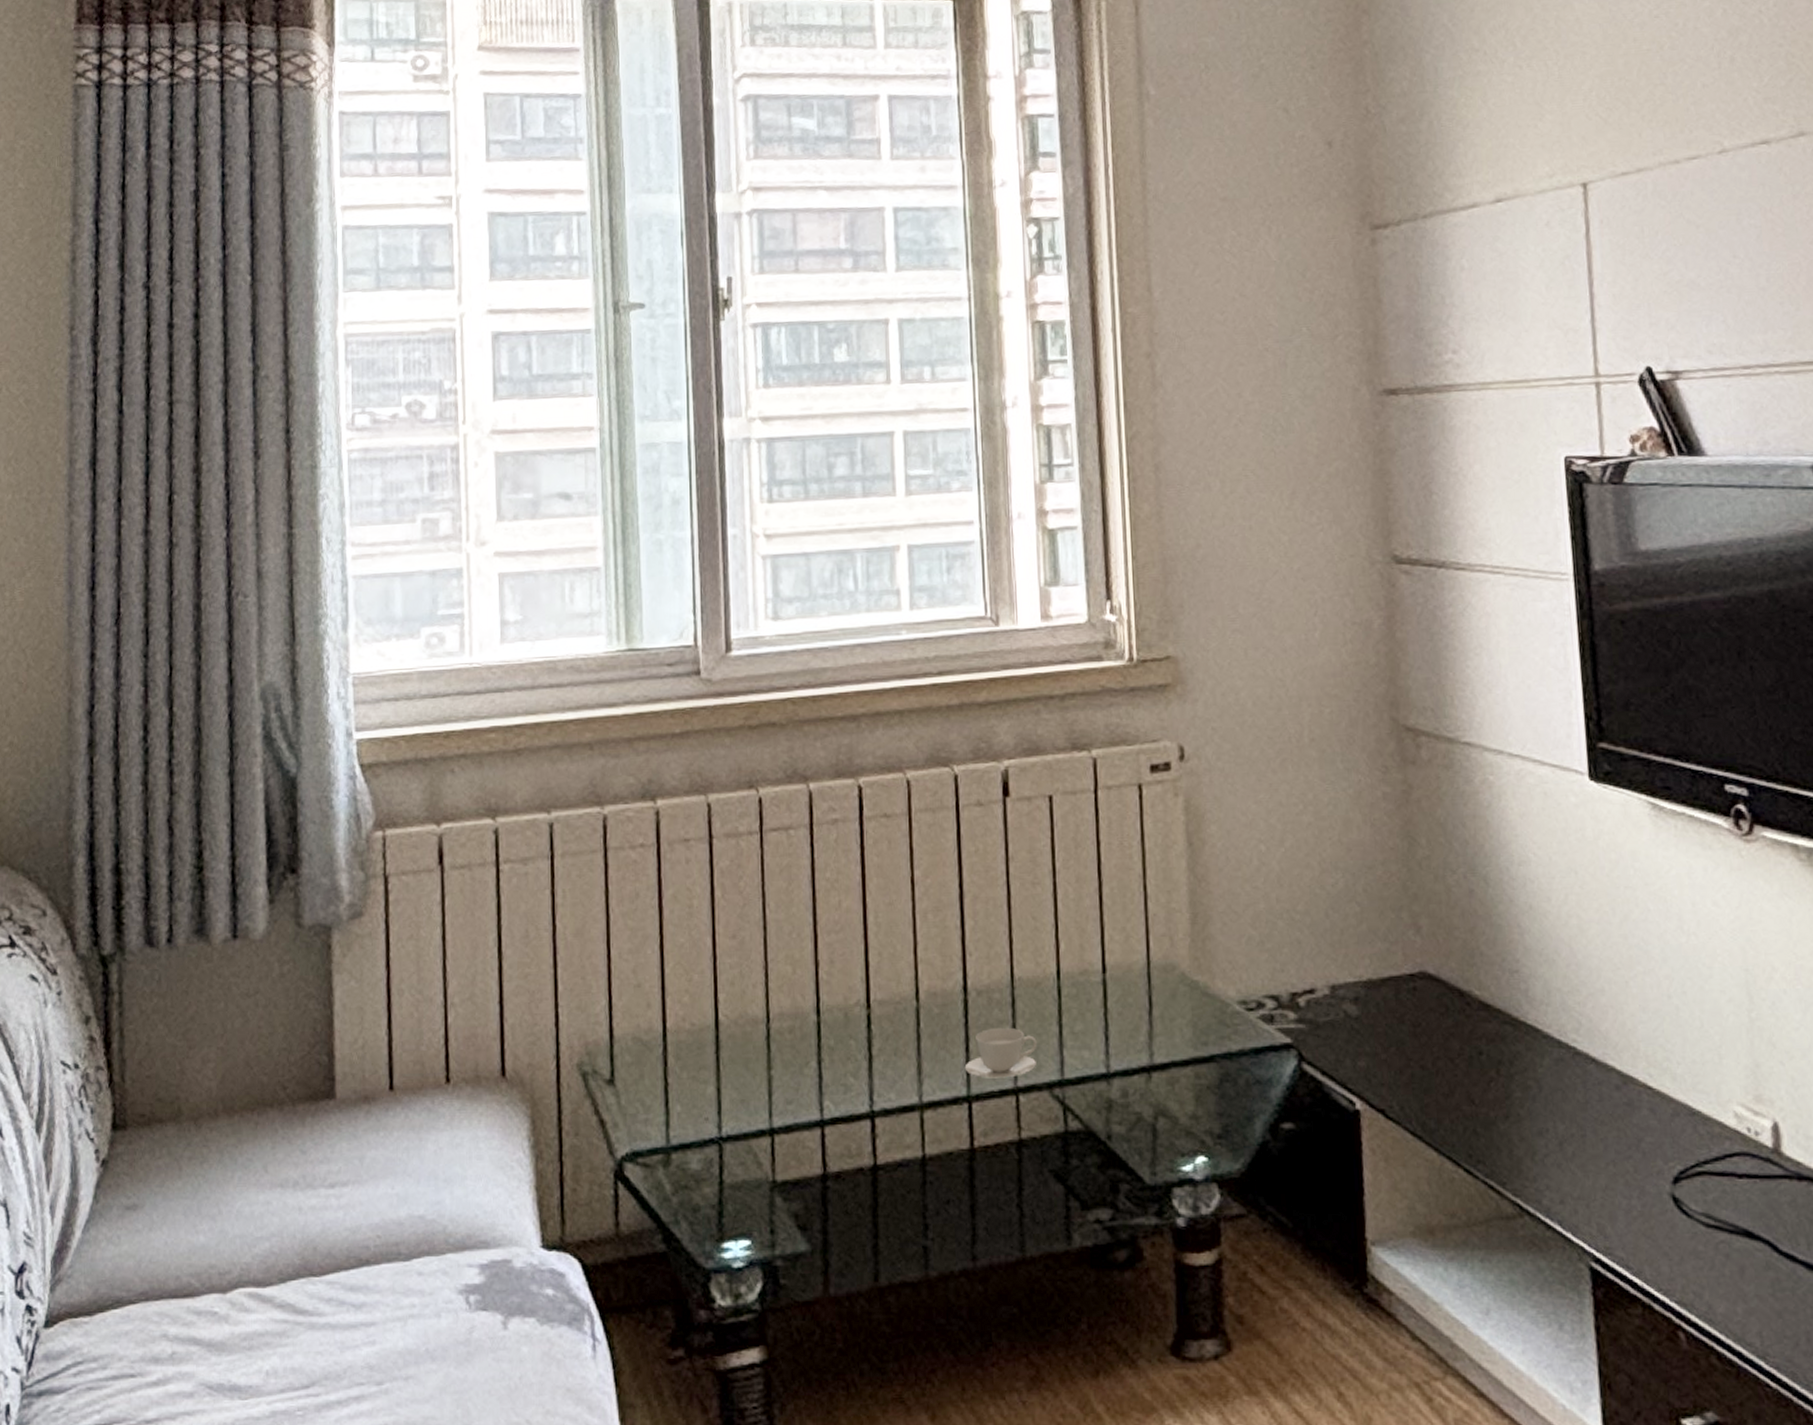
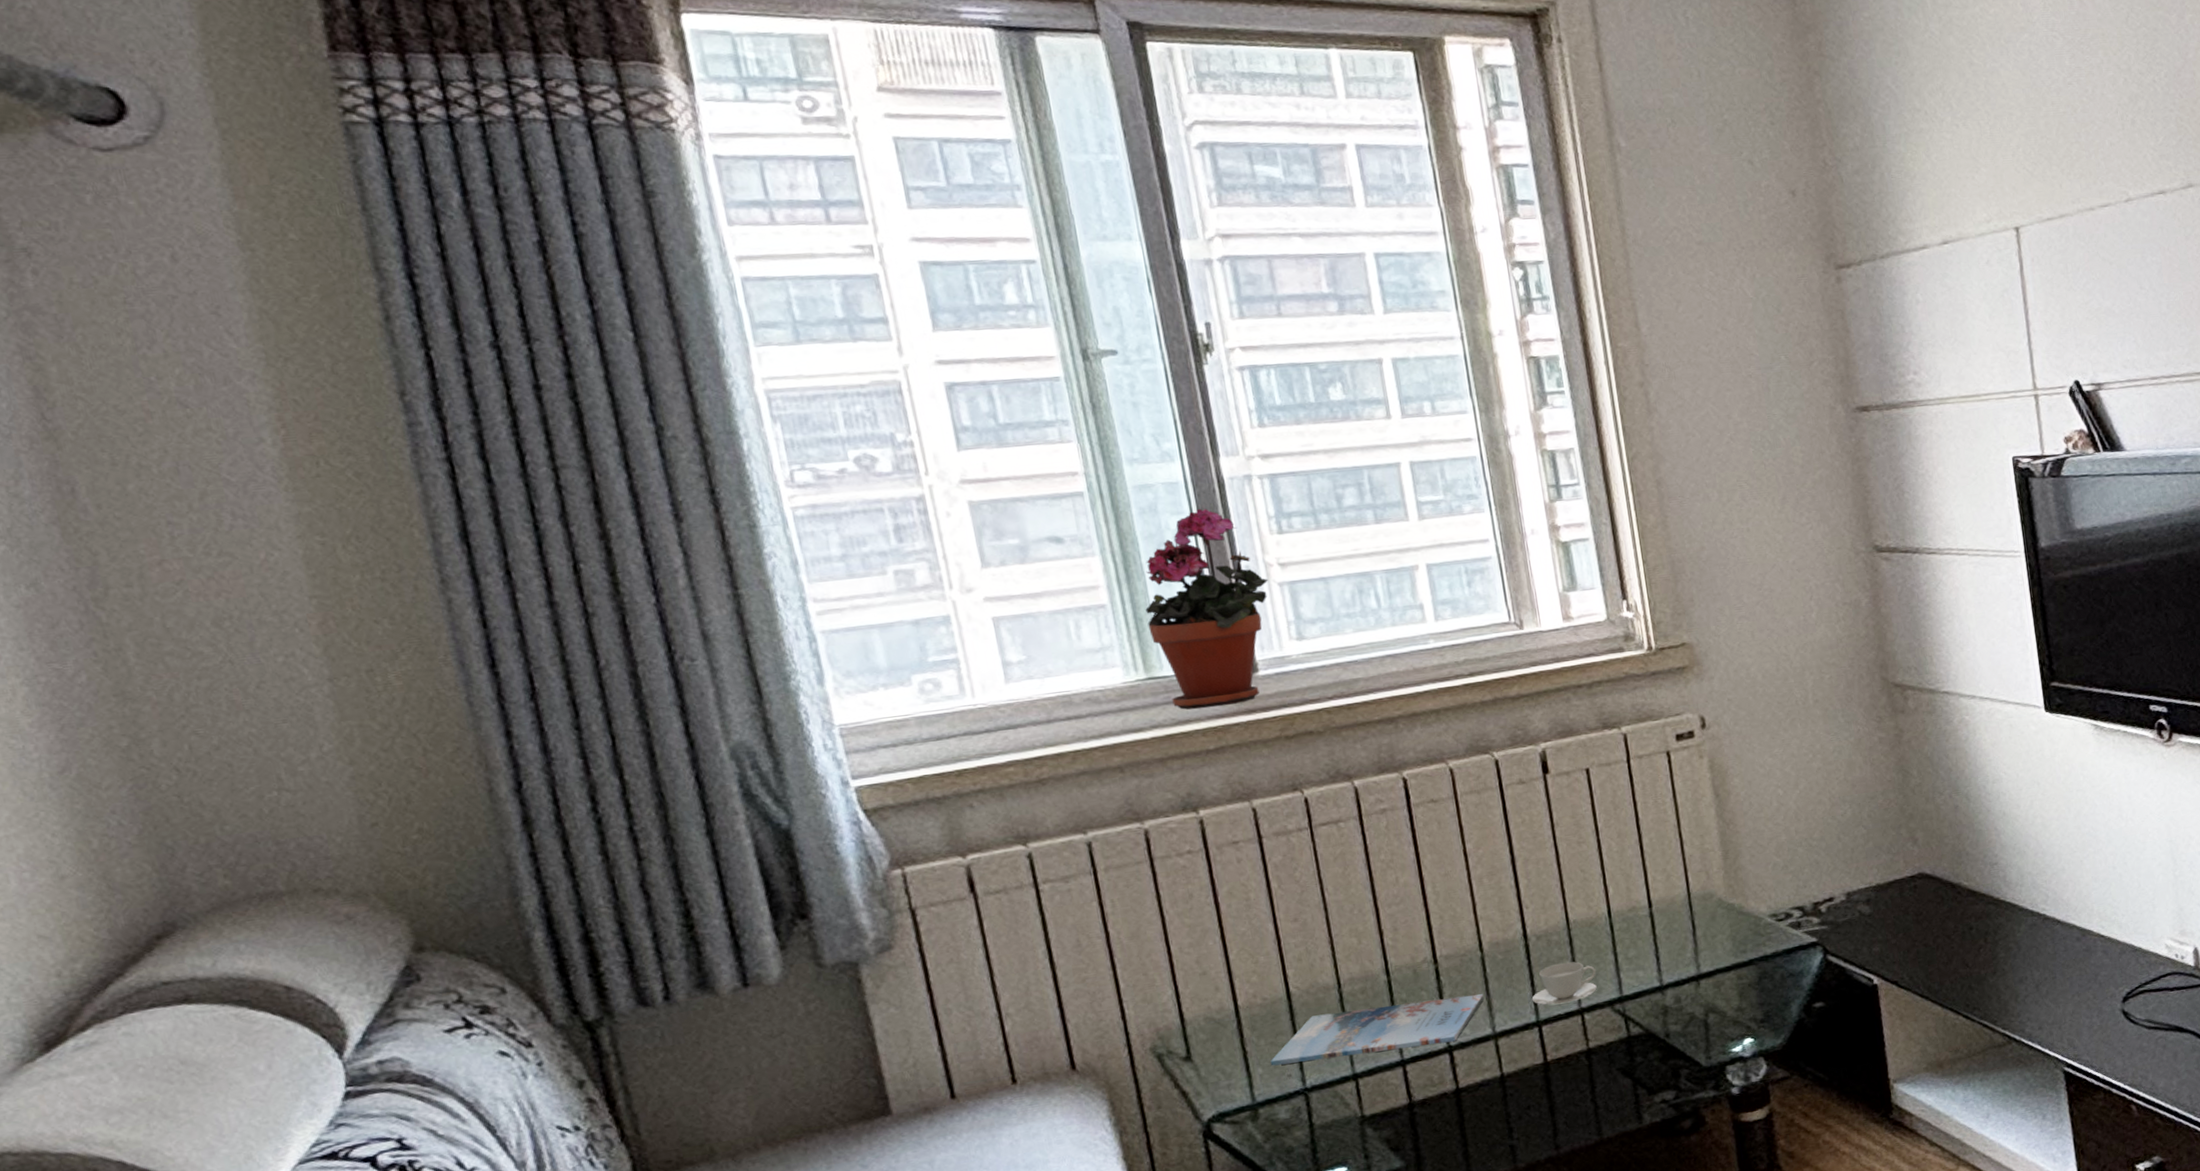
potted plant: none [635,471,753,688] -> present [1145,508,1269,710]
magazine: none [689,1051,915,1107] -> present [1270,994,1484,1066]

